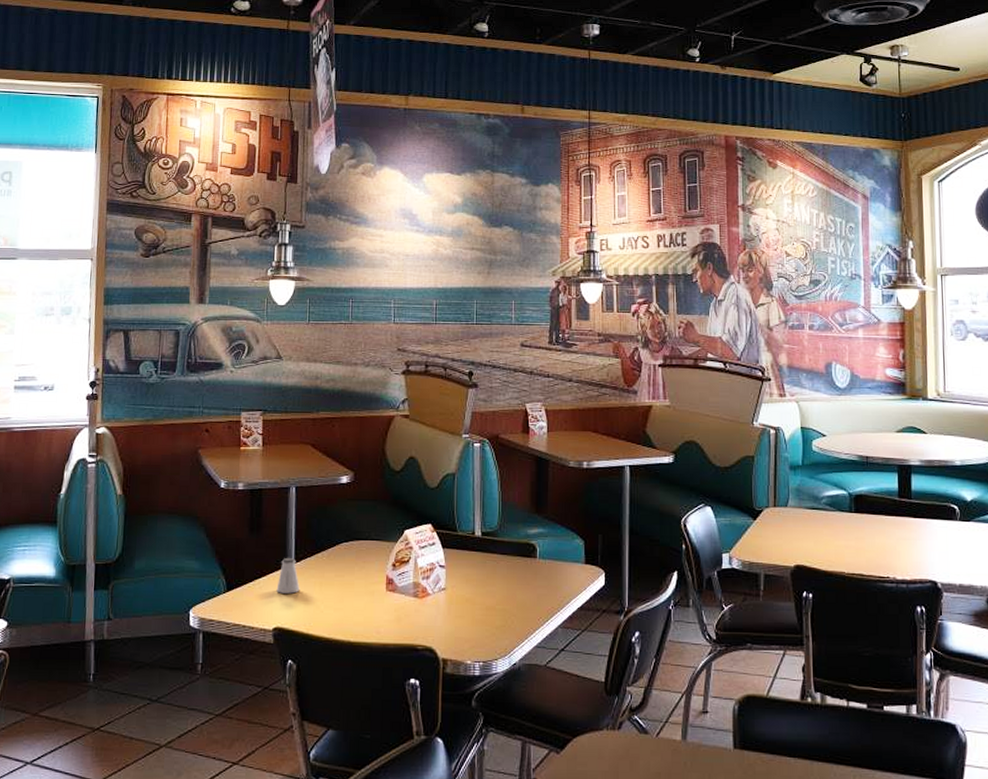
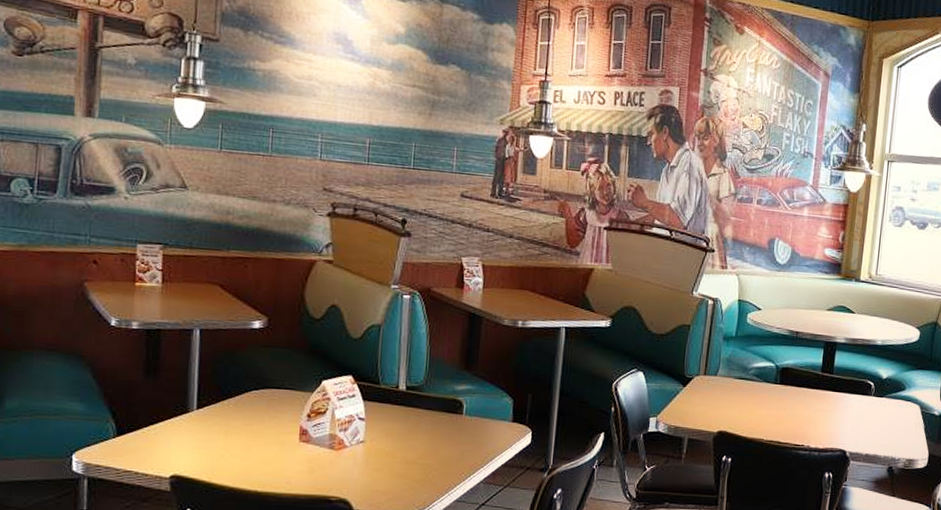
saltshaker: present [276,557,300,594] -> none [175,403,202,441]

